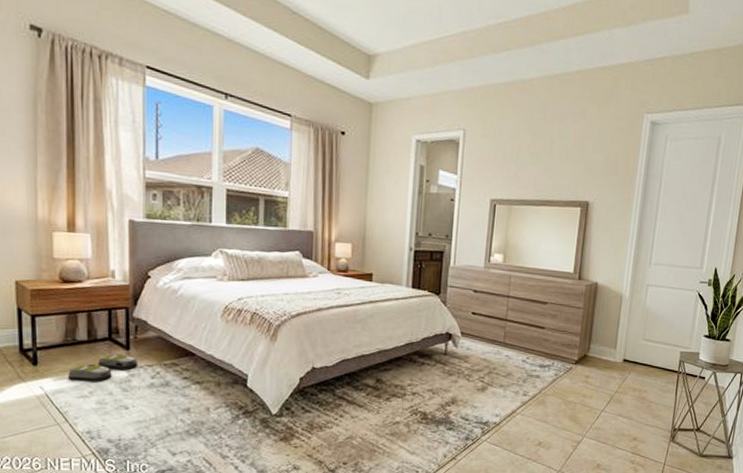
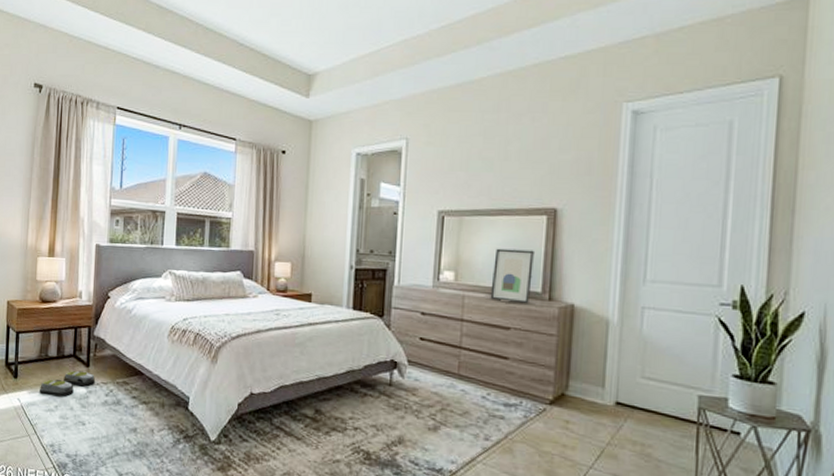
picture frame: none [532,234,570,283] -> present [490,248,536,304]

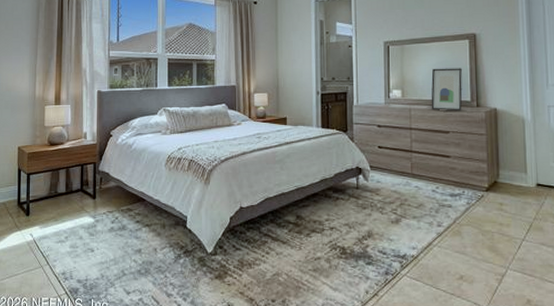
slippers: present [40,370,95,397] -> none [51,203,101,228]

